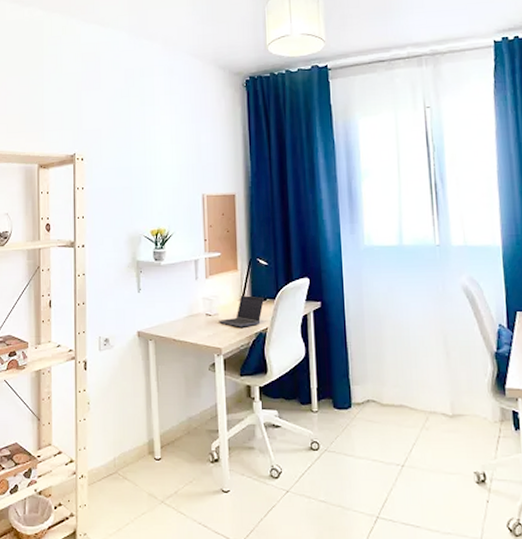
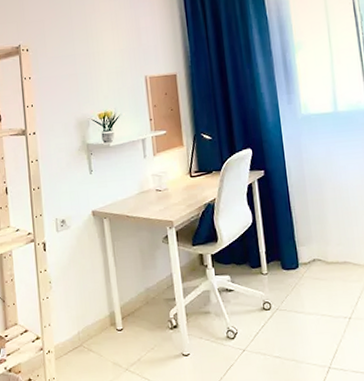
laptop computer: present [219,295,264,327] -> none [169,169,210,200]

